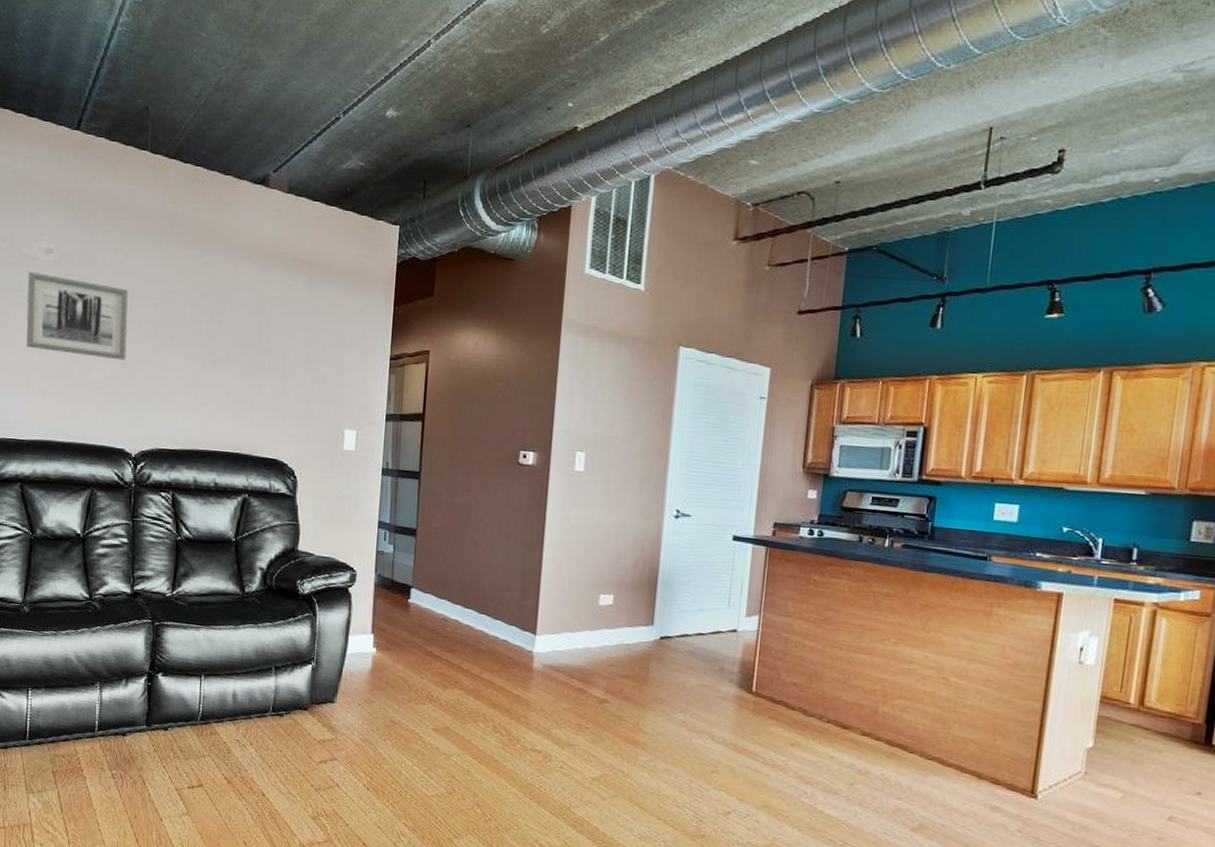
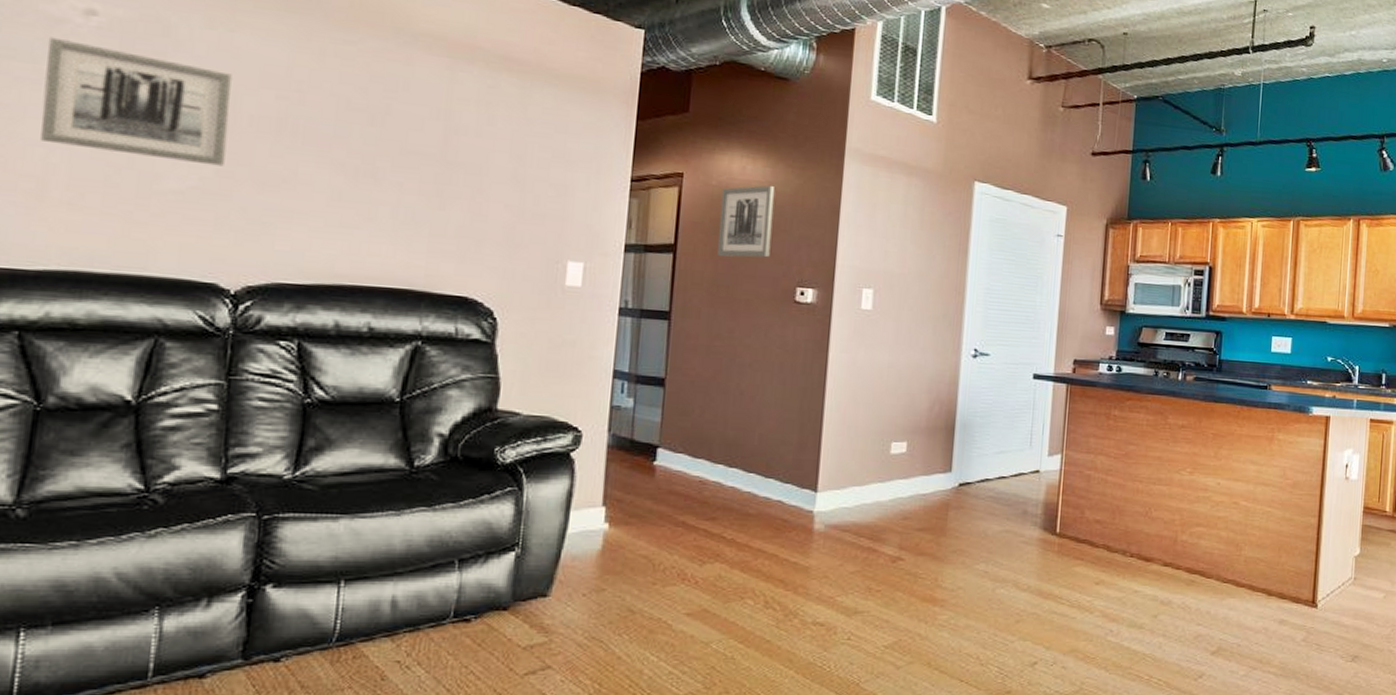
wall art: none [456,359,503,424] -> present [718,185,775,258]

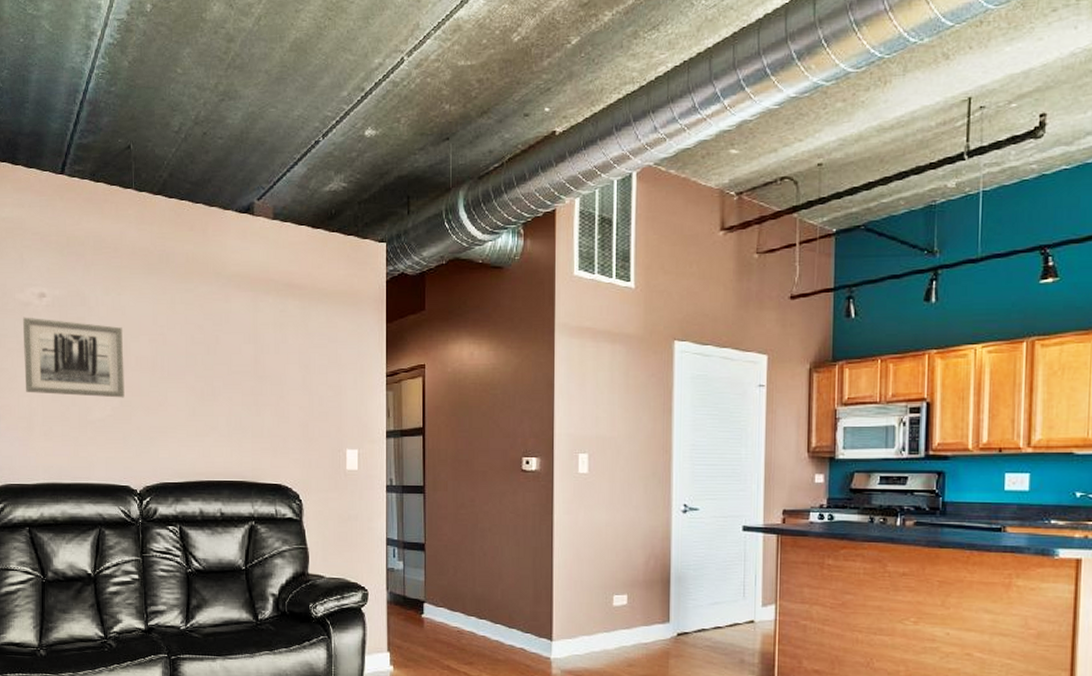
wall art: present [718,185,775,258] -> none [456,368,499,434]

